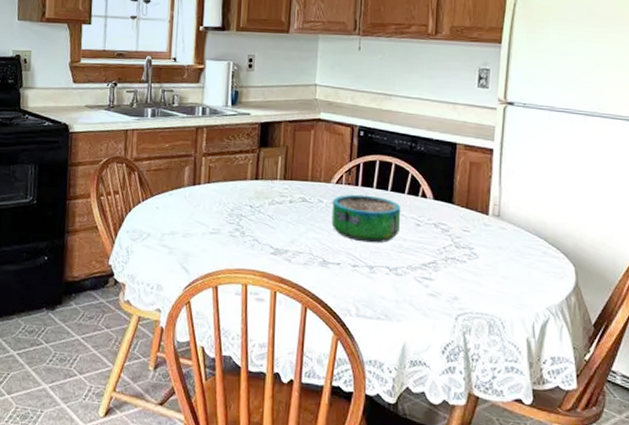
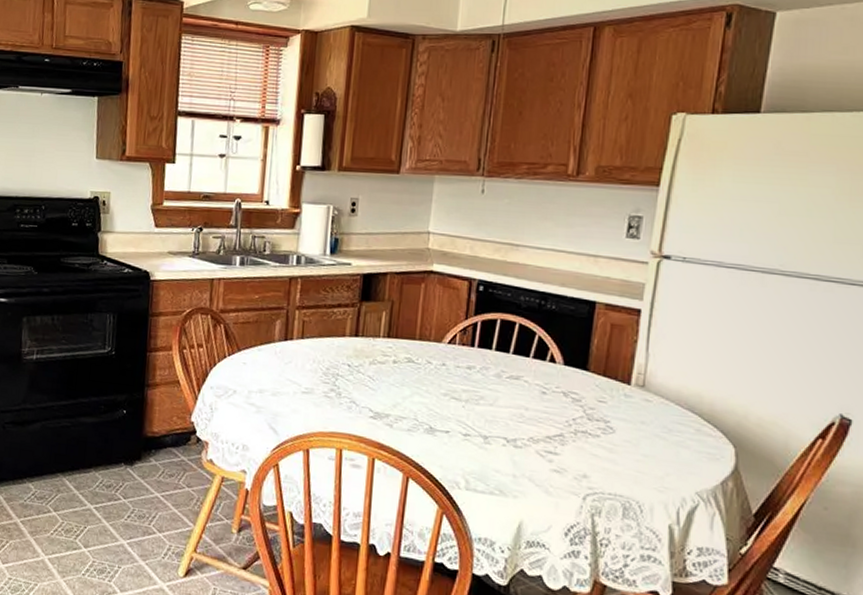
decorative bowl: present [331,194,401,243] -> none [441,356,524,411]

